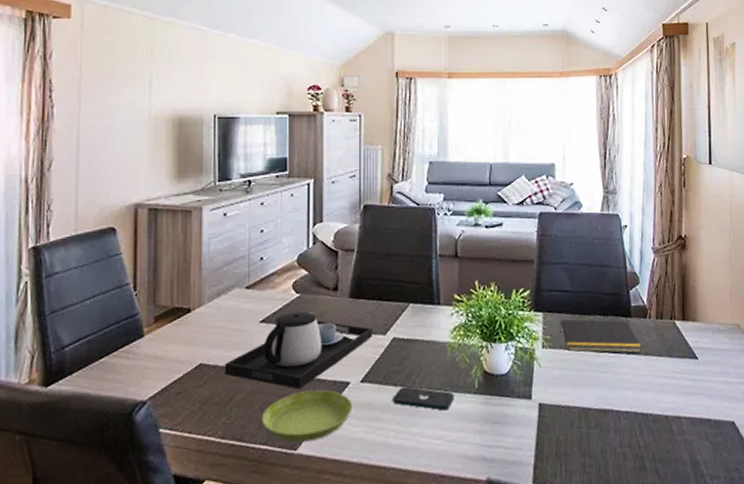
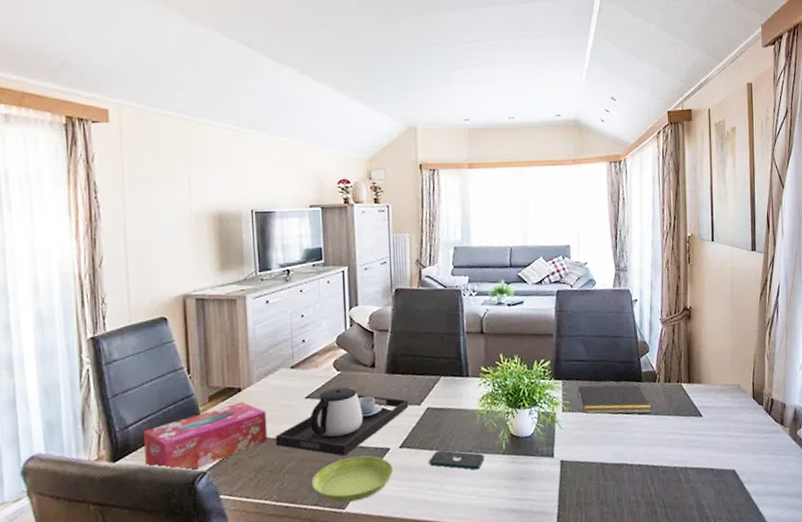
tissue box: none [81,324,216,400] -> present [144,402,268,471]

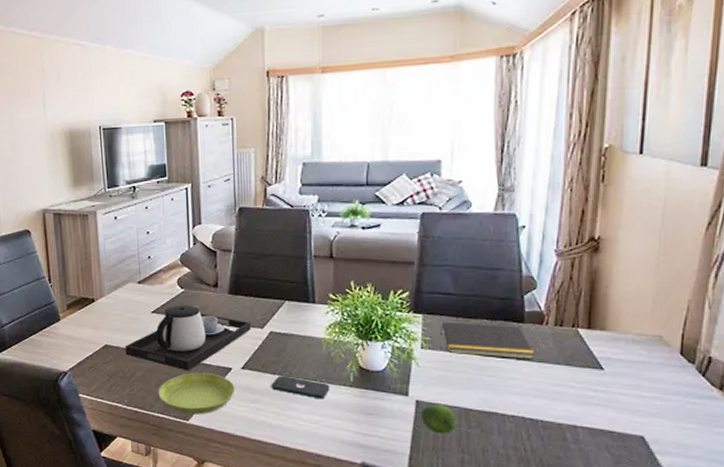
tissue box: present [144,402,268,471] -> none [16,312,119,370]
fruit: none [565,461,596,490] -> present [421,404,457,434]

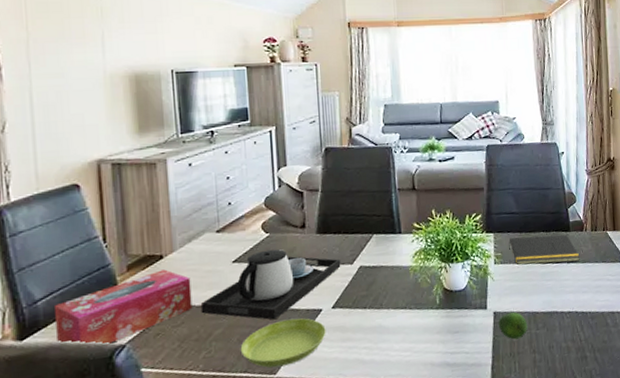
tissue box: none [16,312,119,370] -> present [55,269,193,346]
smartphone: present [271,376,330,399] -> none [362,308,419,327]

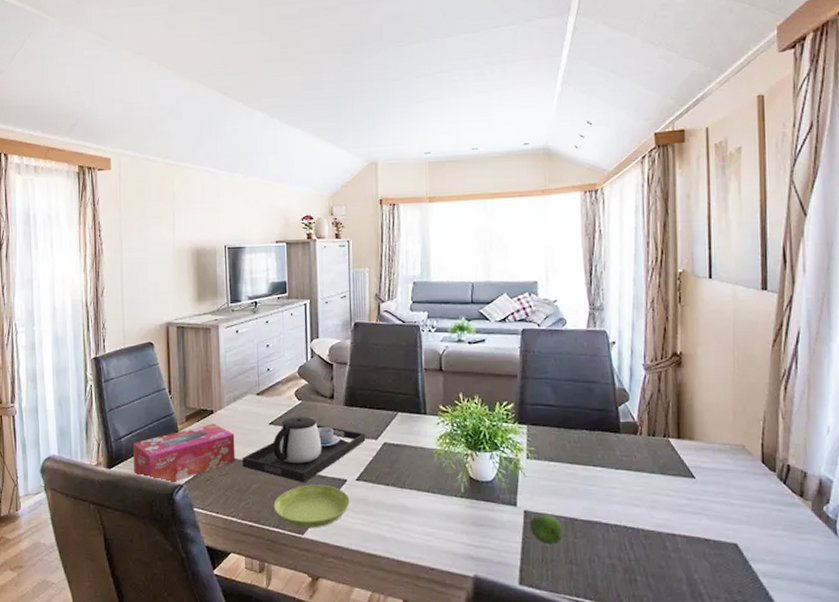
notepad: present [509,234,580,265] -> none [544,432,632,469]

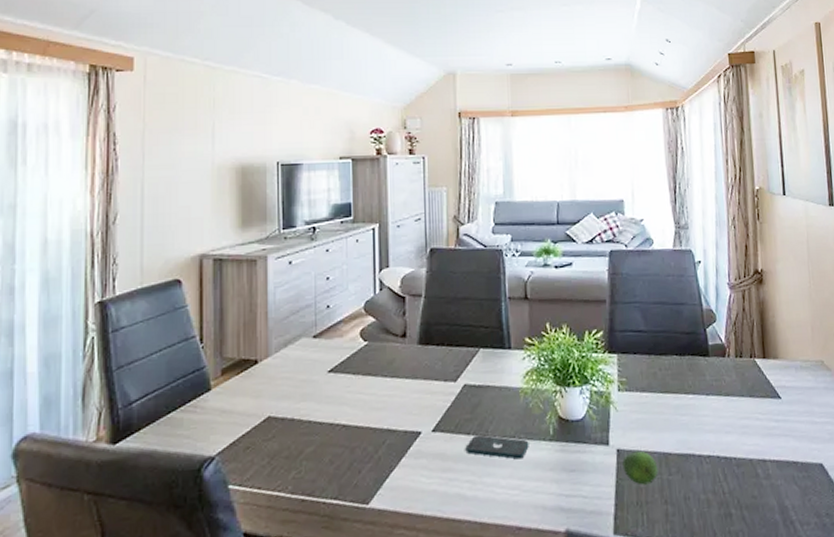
tissue box: present [133,423,235,483] -> none [148,376,285,456]
teapot: present [242,416,366,483] -> none [293,359,443,441]
saucer: present [273,484,350,528] -> none [331,440,425,497]
smartphone: none [385,487,442,511] -> present [465,435,529,460]

